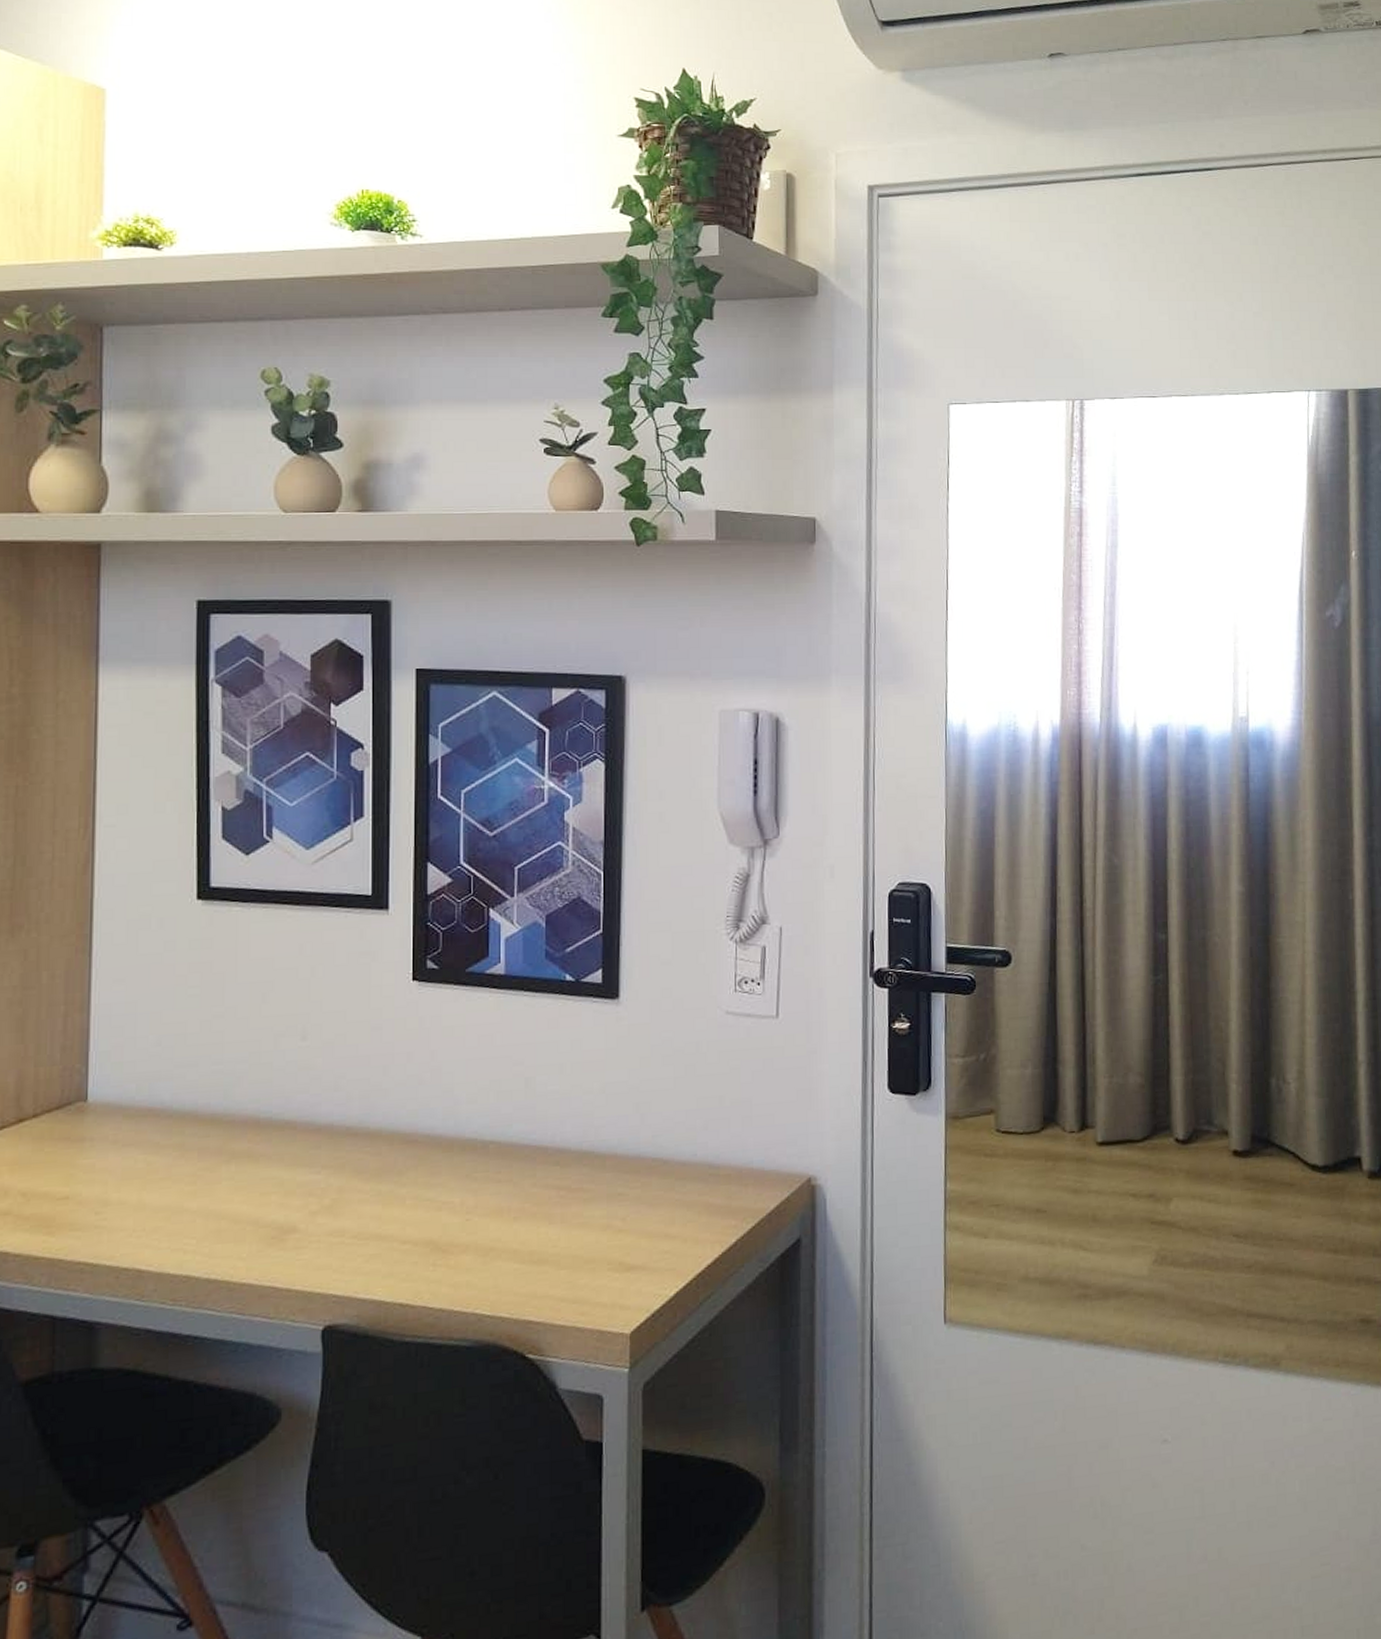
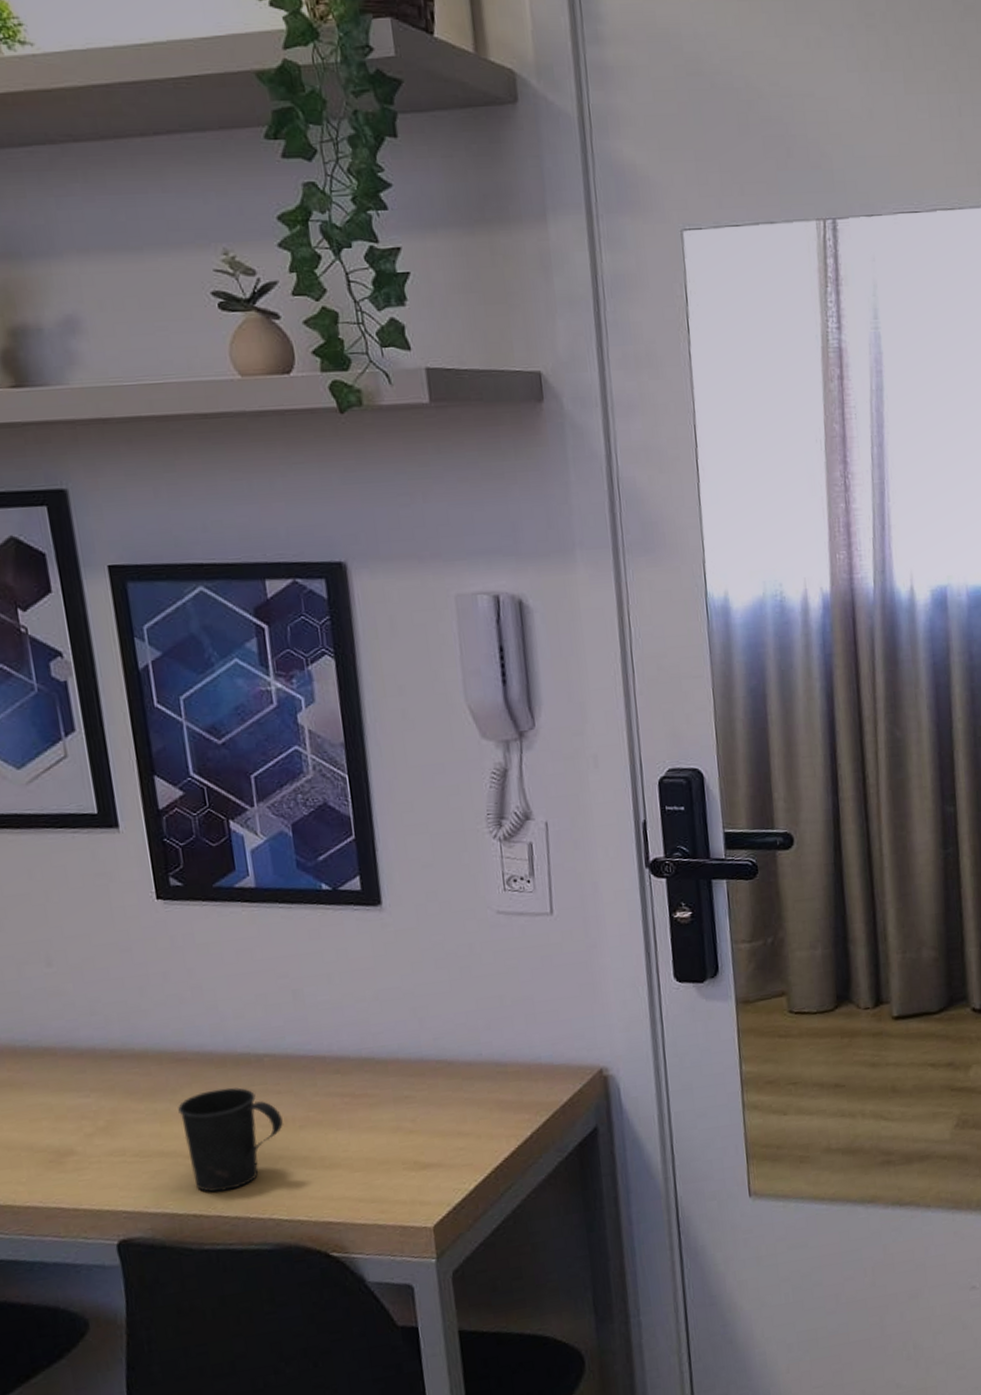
mug: none [401,1173,498,1281] -> present [178,1087,283,1192]

